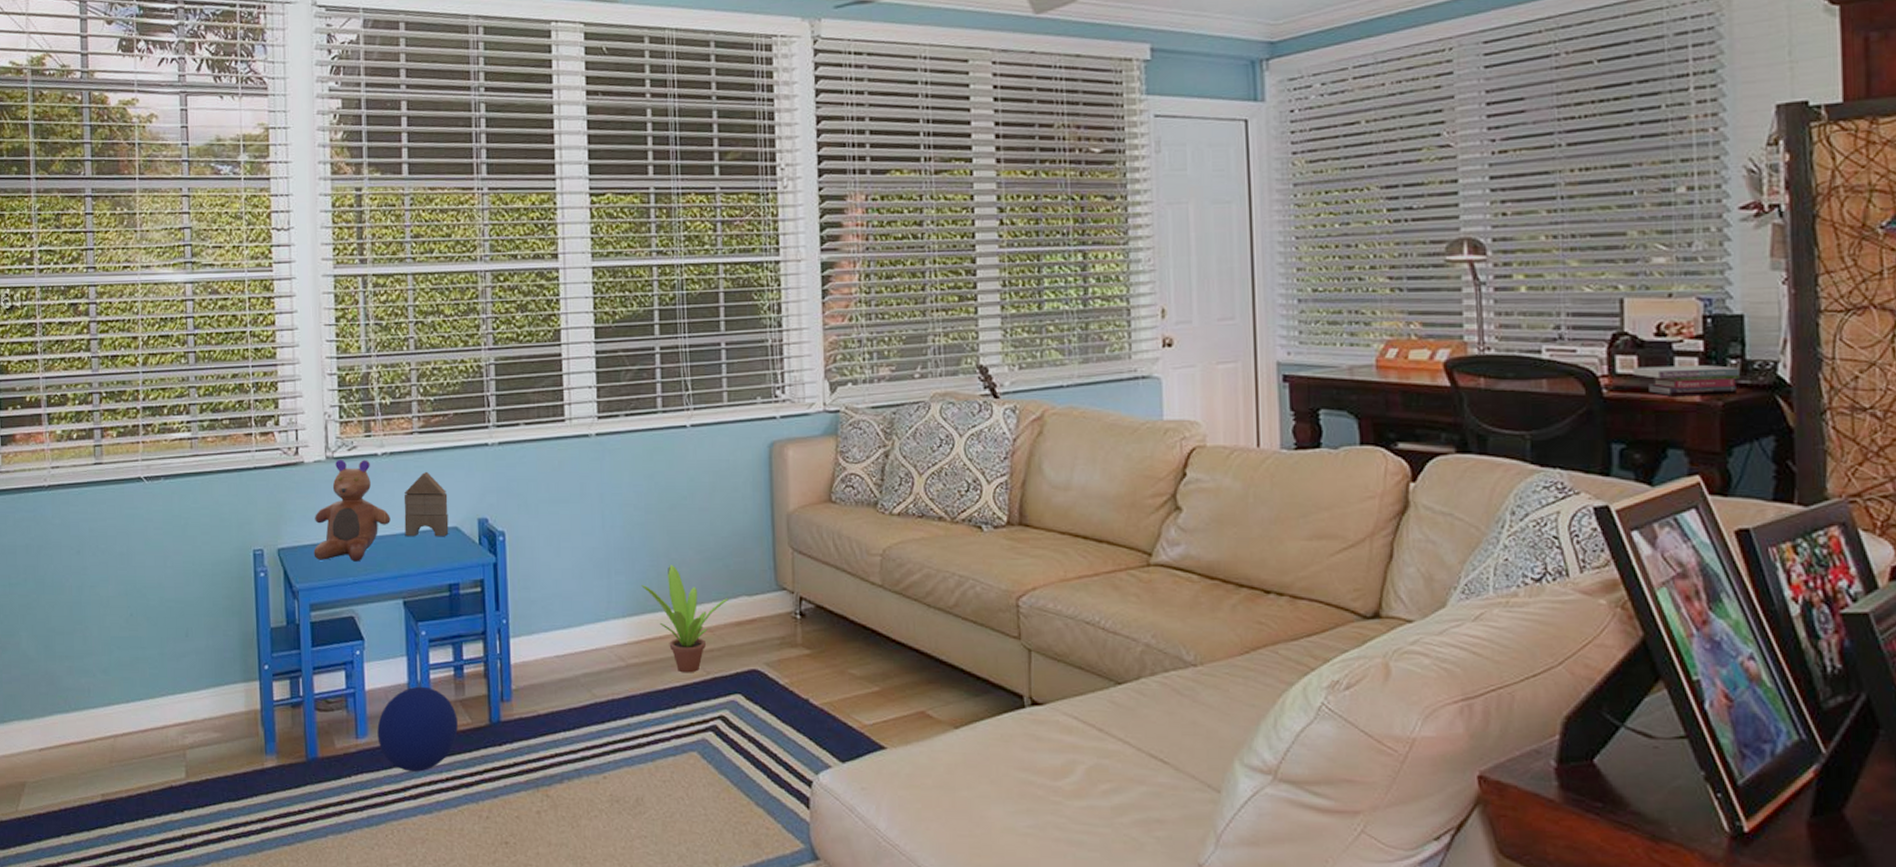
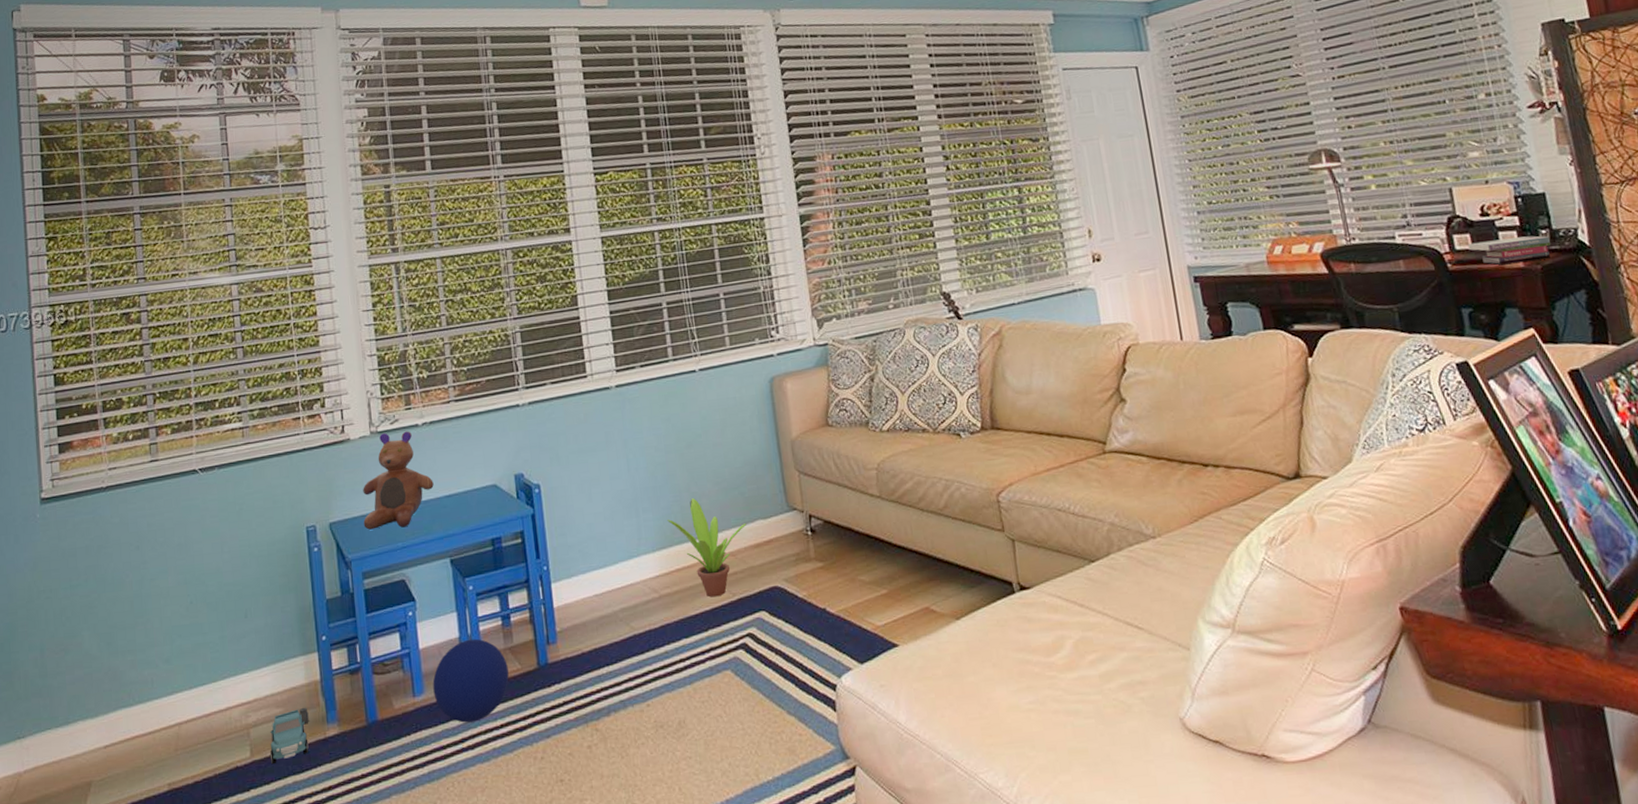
toy truck: none [206,735,247,789] -> present [270,707,309,765]
toy blocks: present [403,471,449,537] -> none [444,436,489,499]

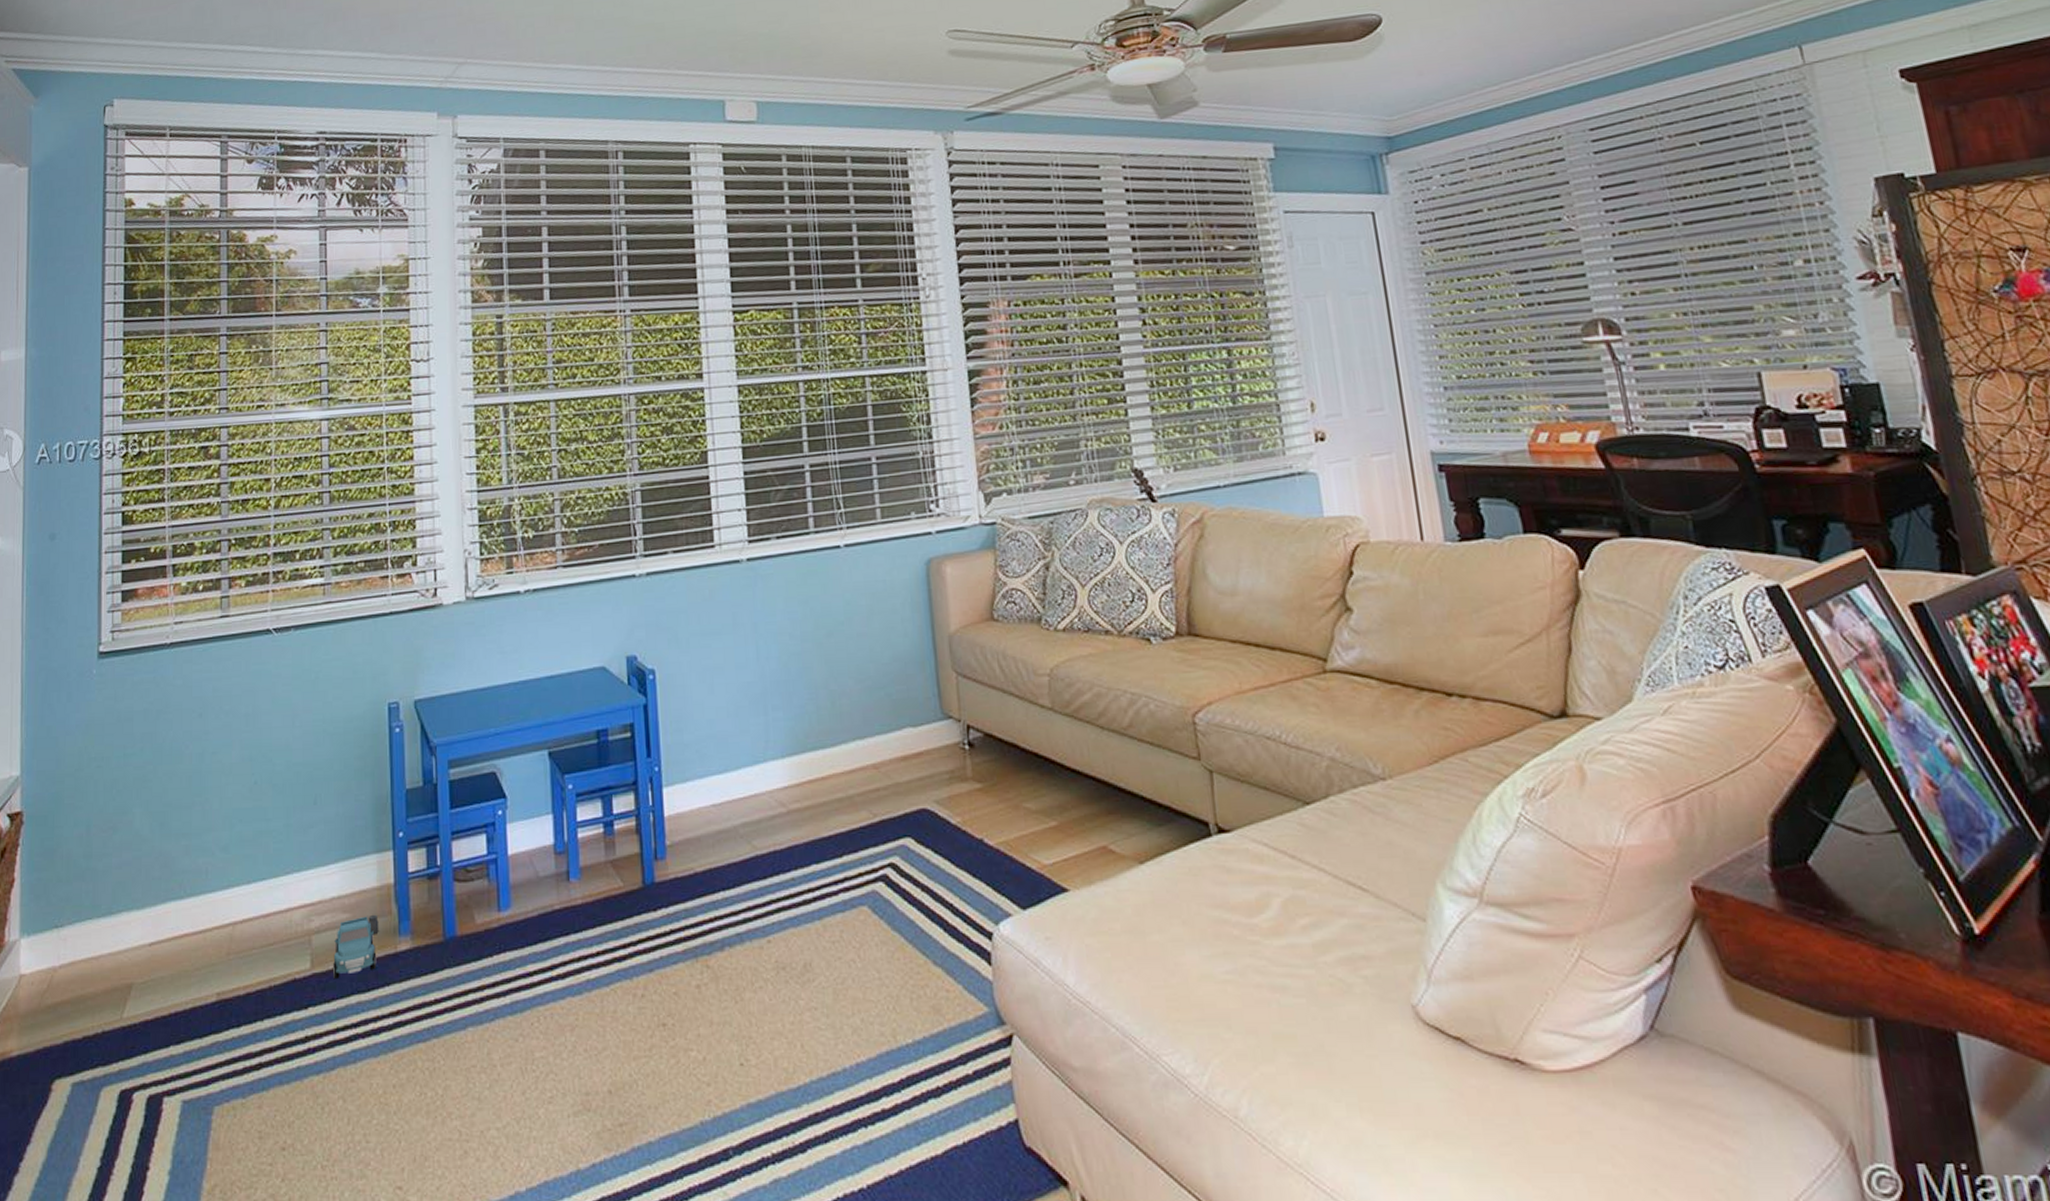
toy: present [363,431,434,530] -> none [452,598,534,711]
ball: present [432,638,509,723] -> none [521,847,609,947]
potted plant: present [667,498,747,597] -> none [800,697,893,817]
books: present [1468,235,1551,265] -> none [1781,435,1886,469]

